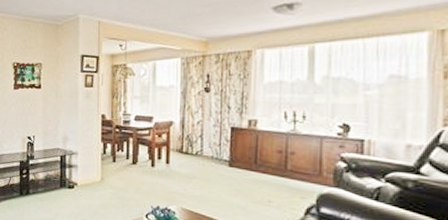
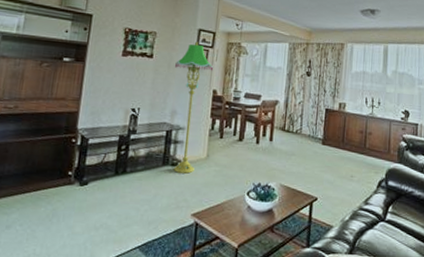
floor lamp: none [62,68,99,196] -> present [174,41,213,174]

